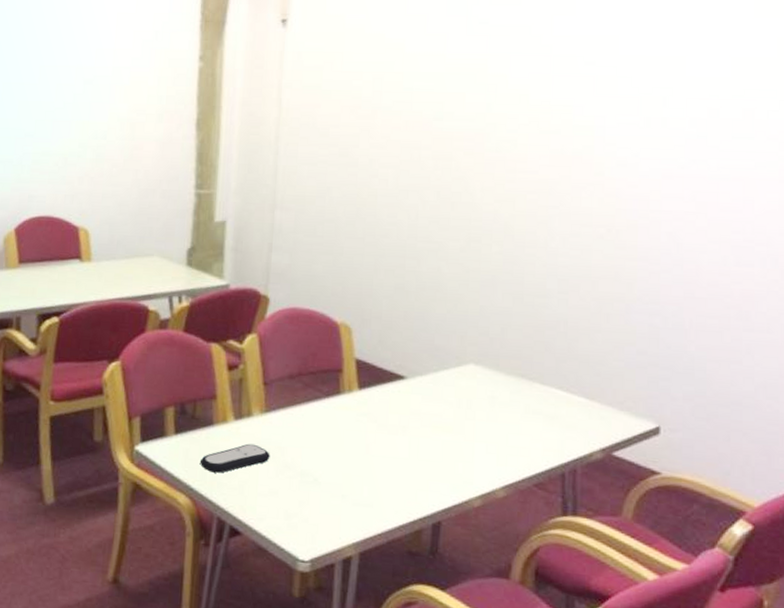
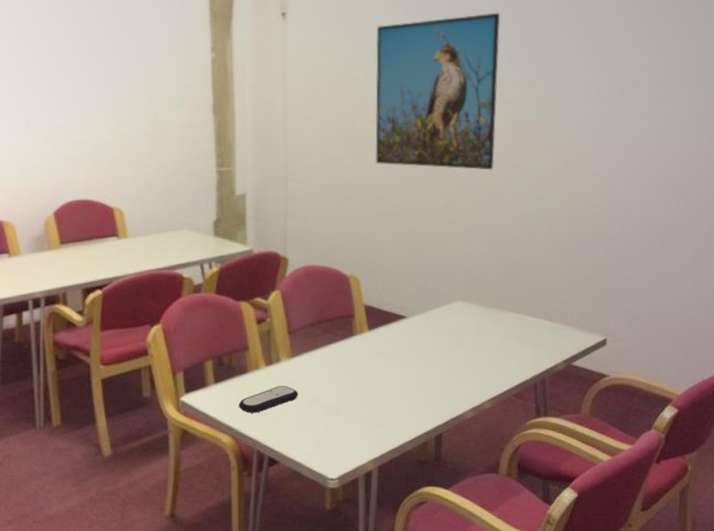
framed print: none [380,25,544,211] -> present [375,12,501,170]

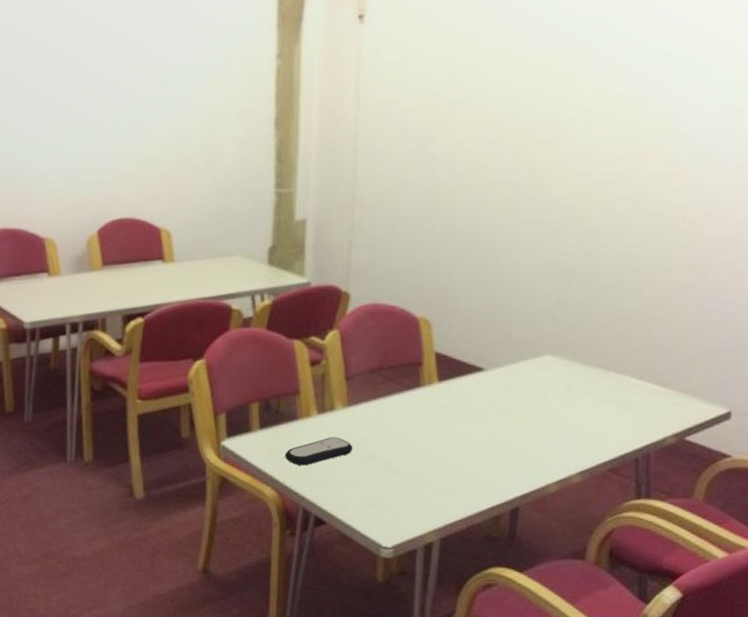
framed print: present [375,12,501,170] -> none [458,16,620,203]

